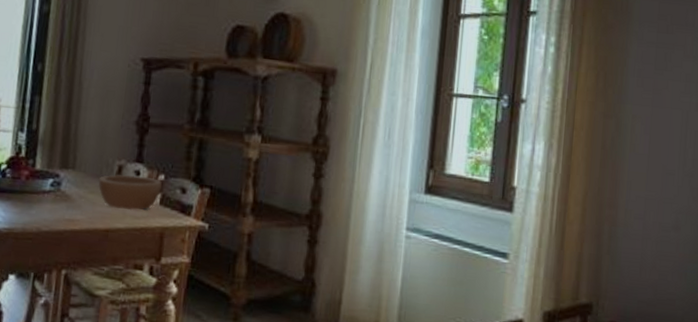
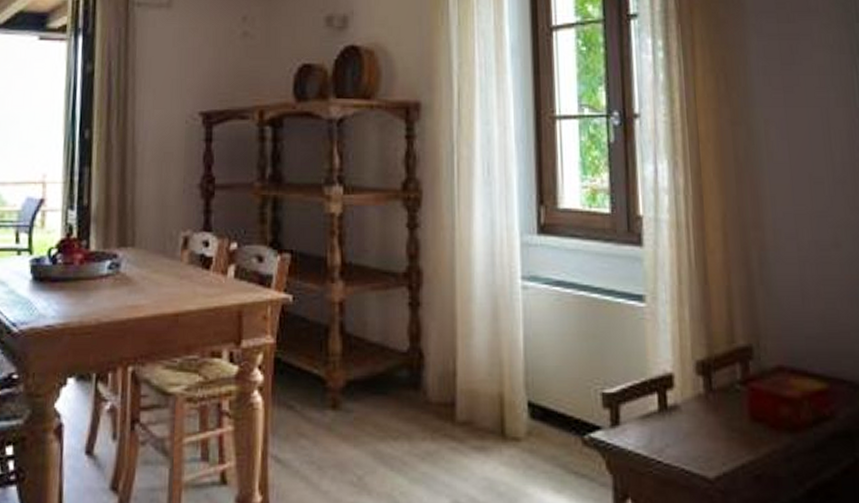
bowl: present [98,174,162,211] -> none [162,246,235,288]

